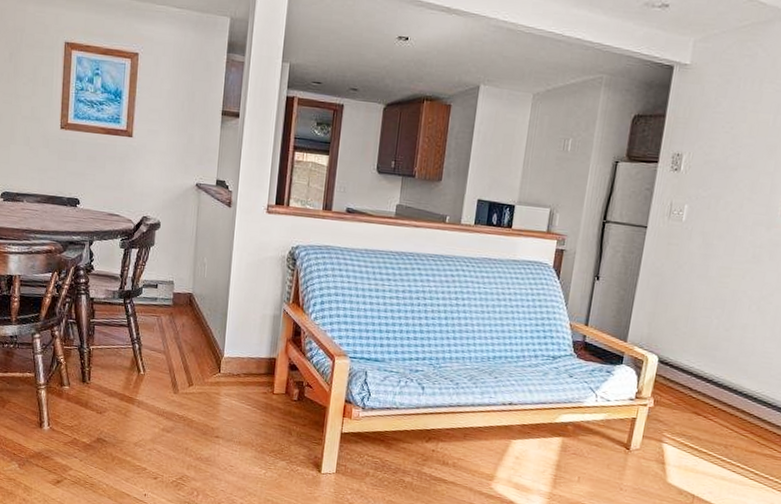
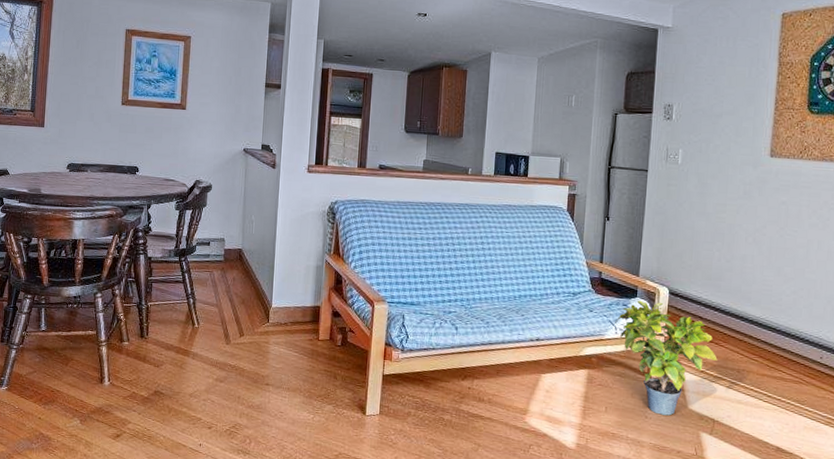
potted plant: none [596,367,704,489] -> present [615,300,718,416]

